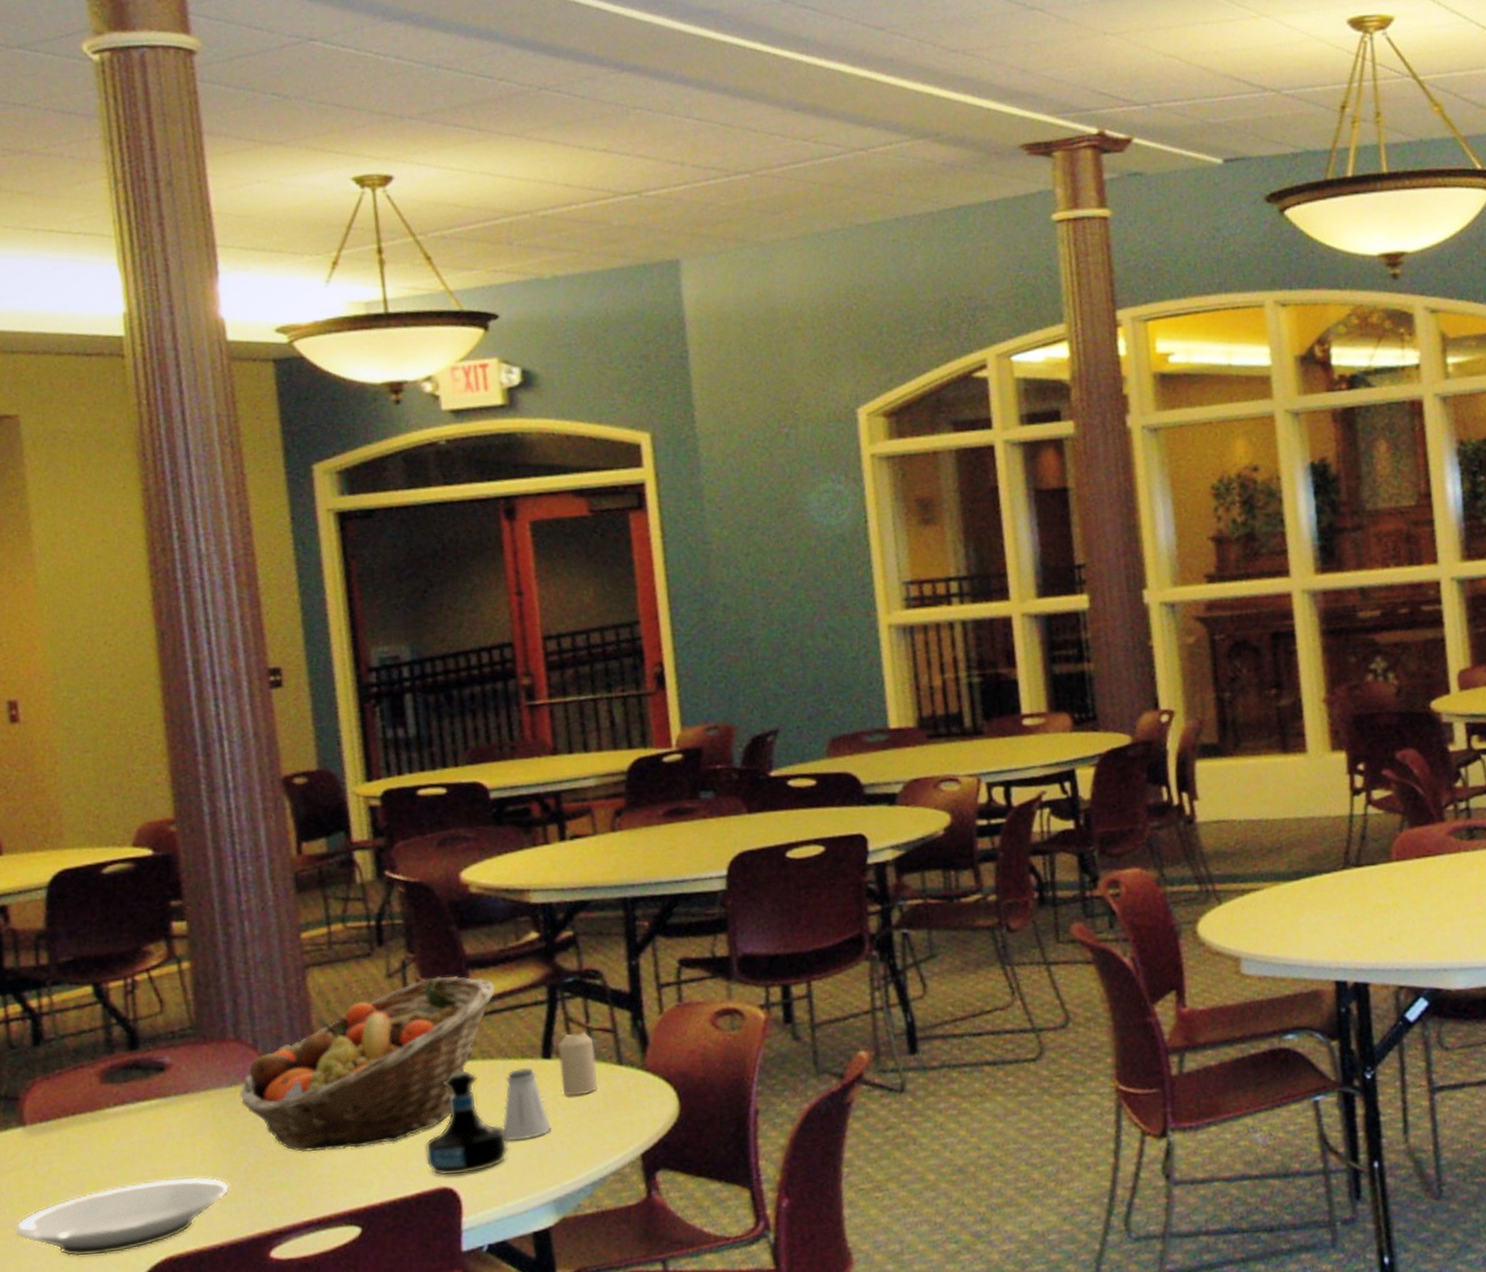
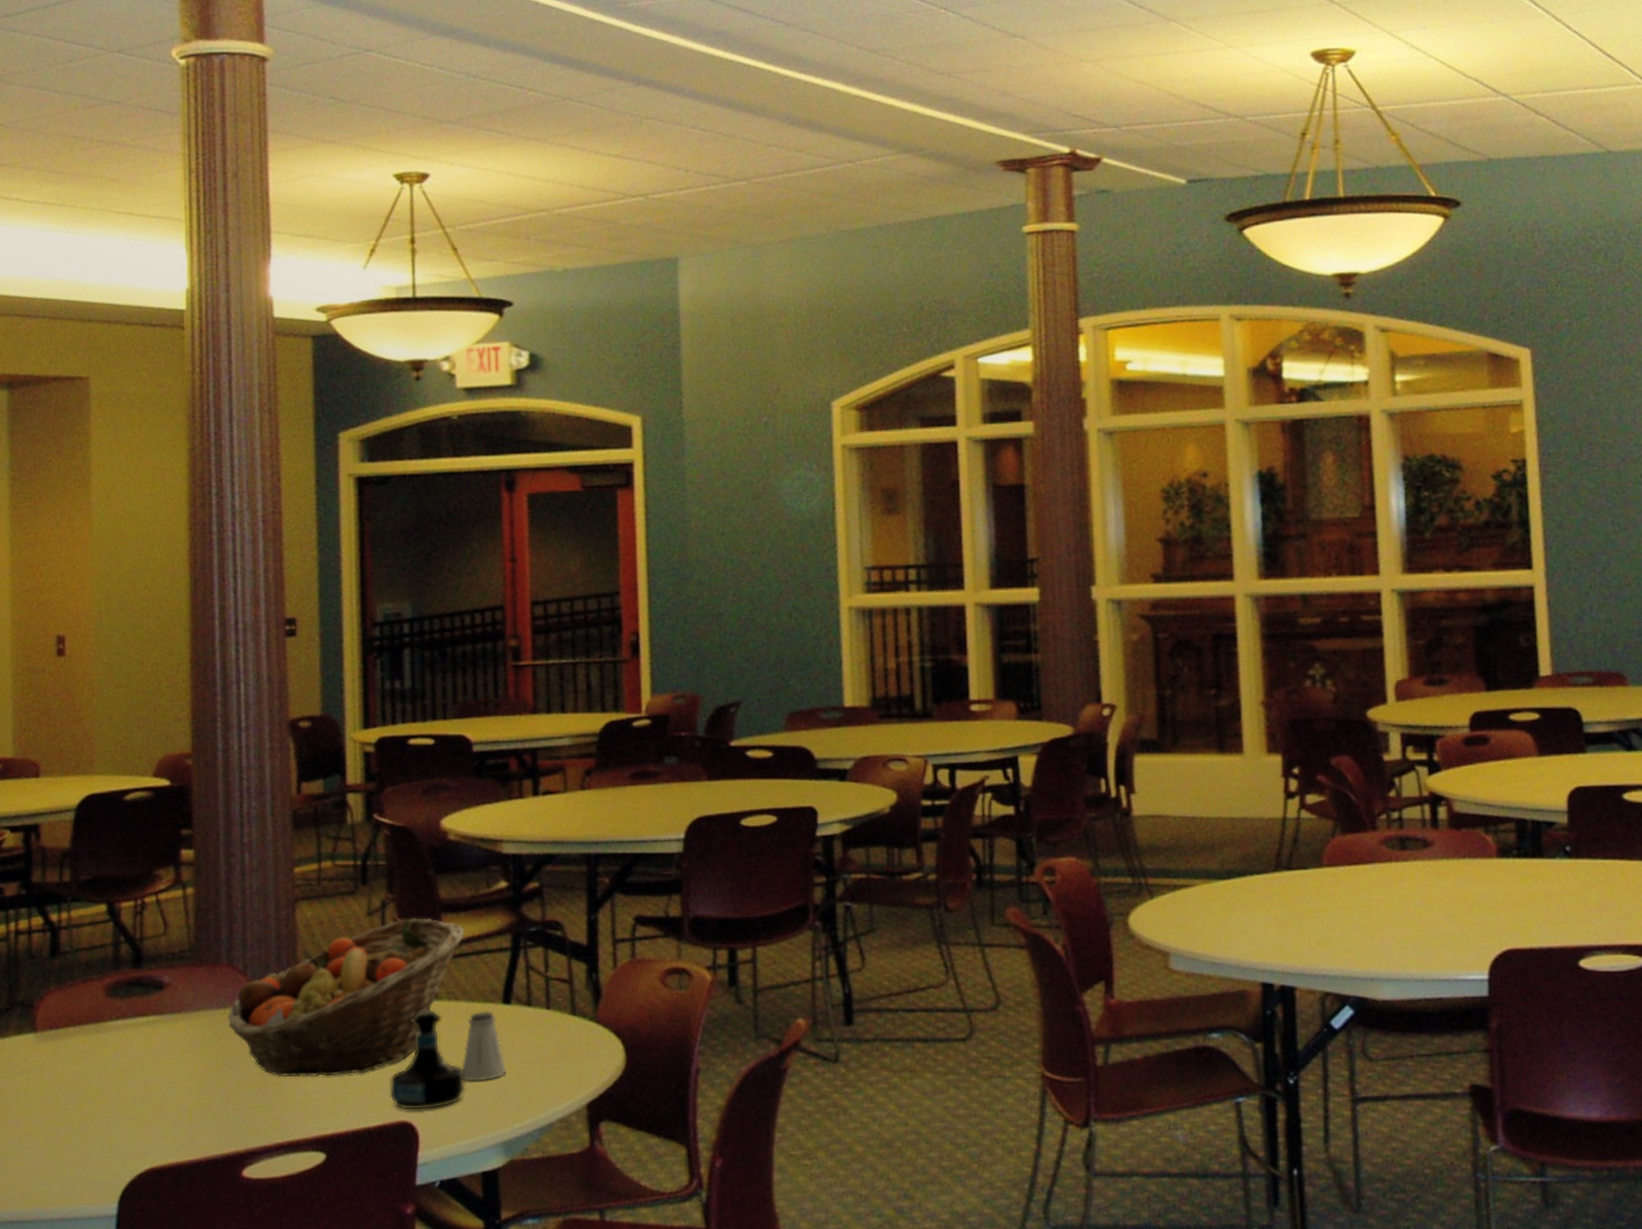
plate: present [14,1176,230,1257] -> none [19,1093,211,1161]
candle: present [558,1031,598,1096] -> none [517,979,552,1042]

